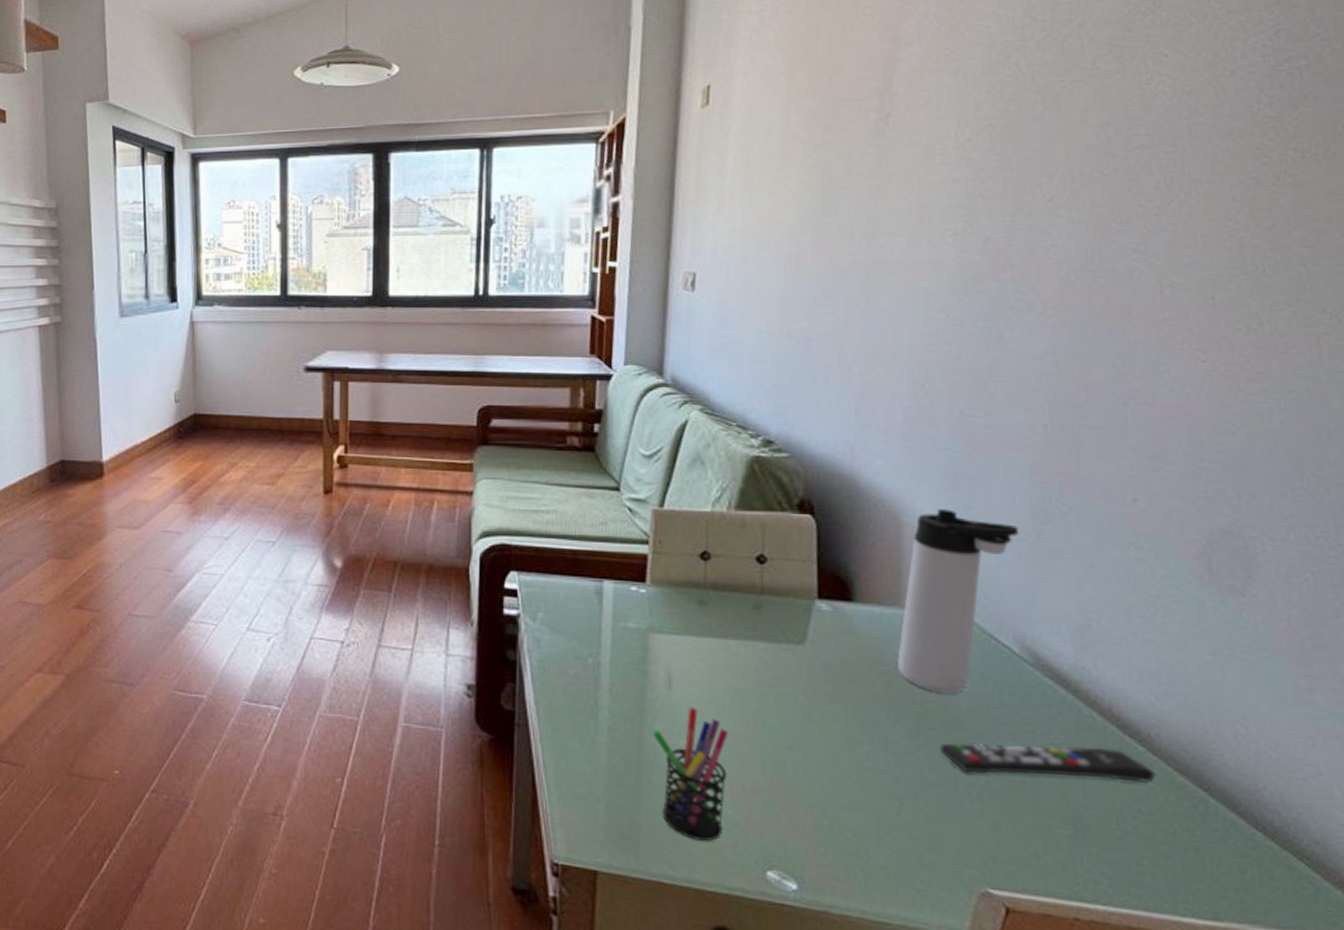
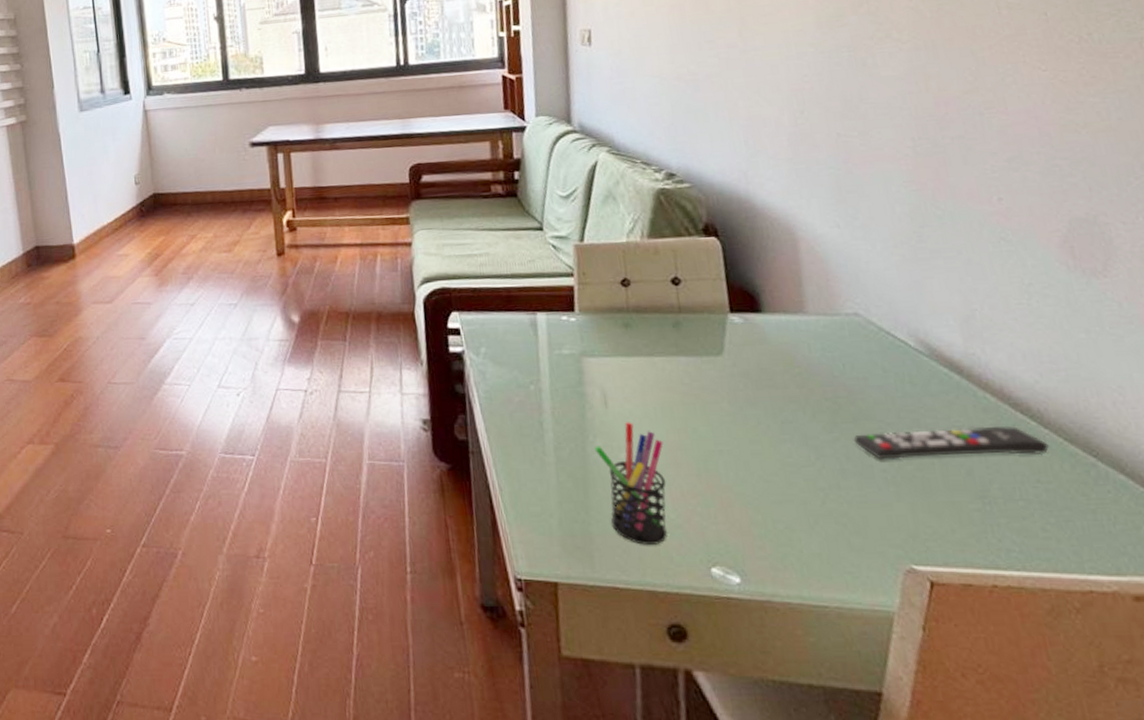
thermos bottle: present [898,509,1019,694] -> none [807,221,902,389]

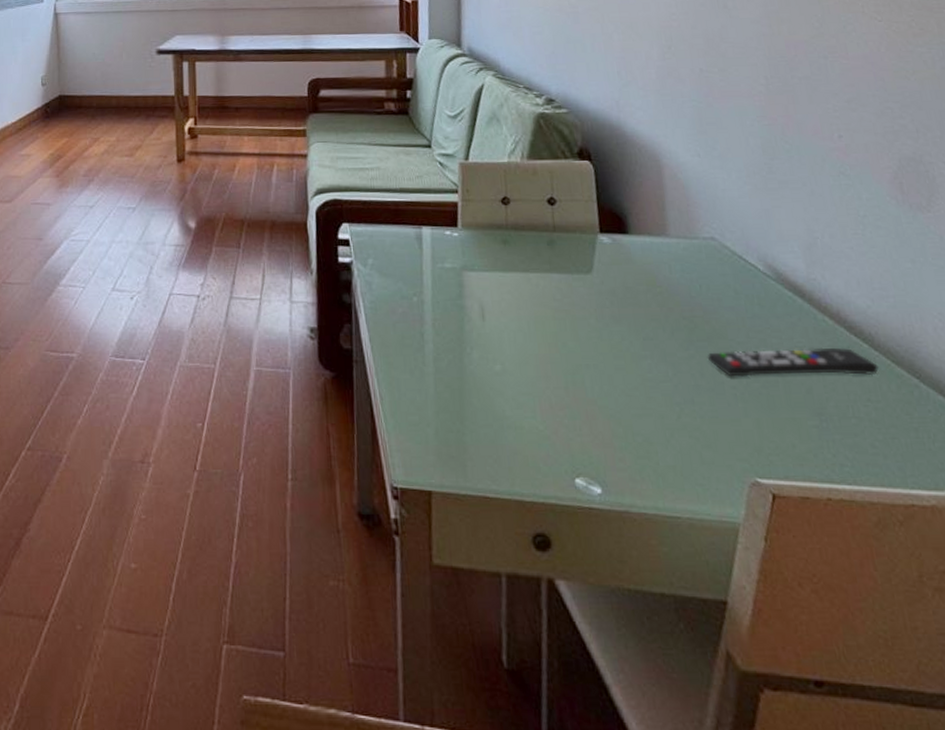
pen holder: present [594,422,667,545] -> none [471,335,537,455]

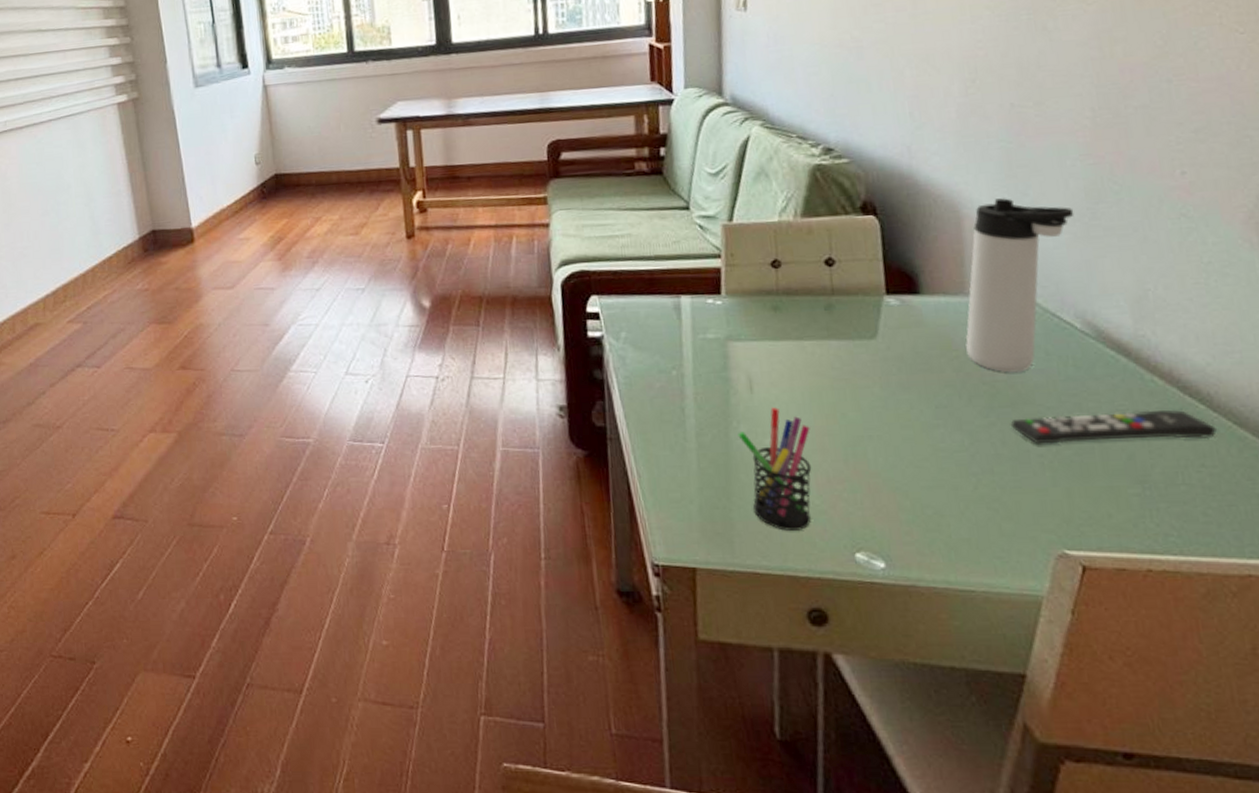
pen holder: none [471,335,537,455] -> present [738,407,812,531]
thermos bottle: none [668,151,755,309] -> present [965,198,1075,373]

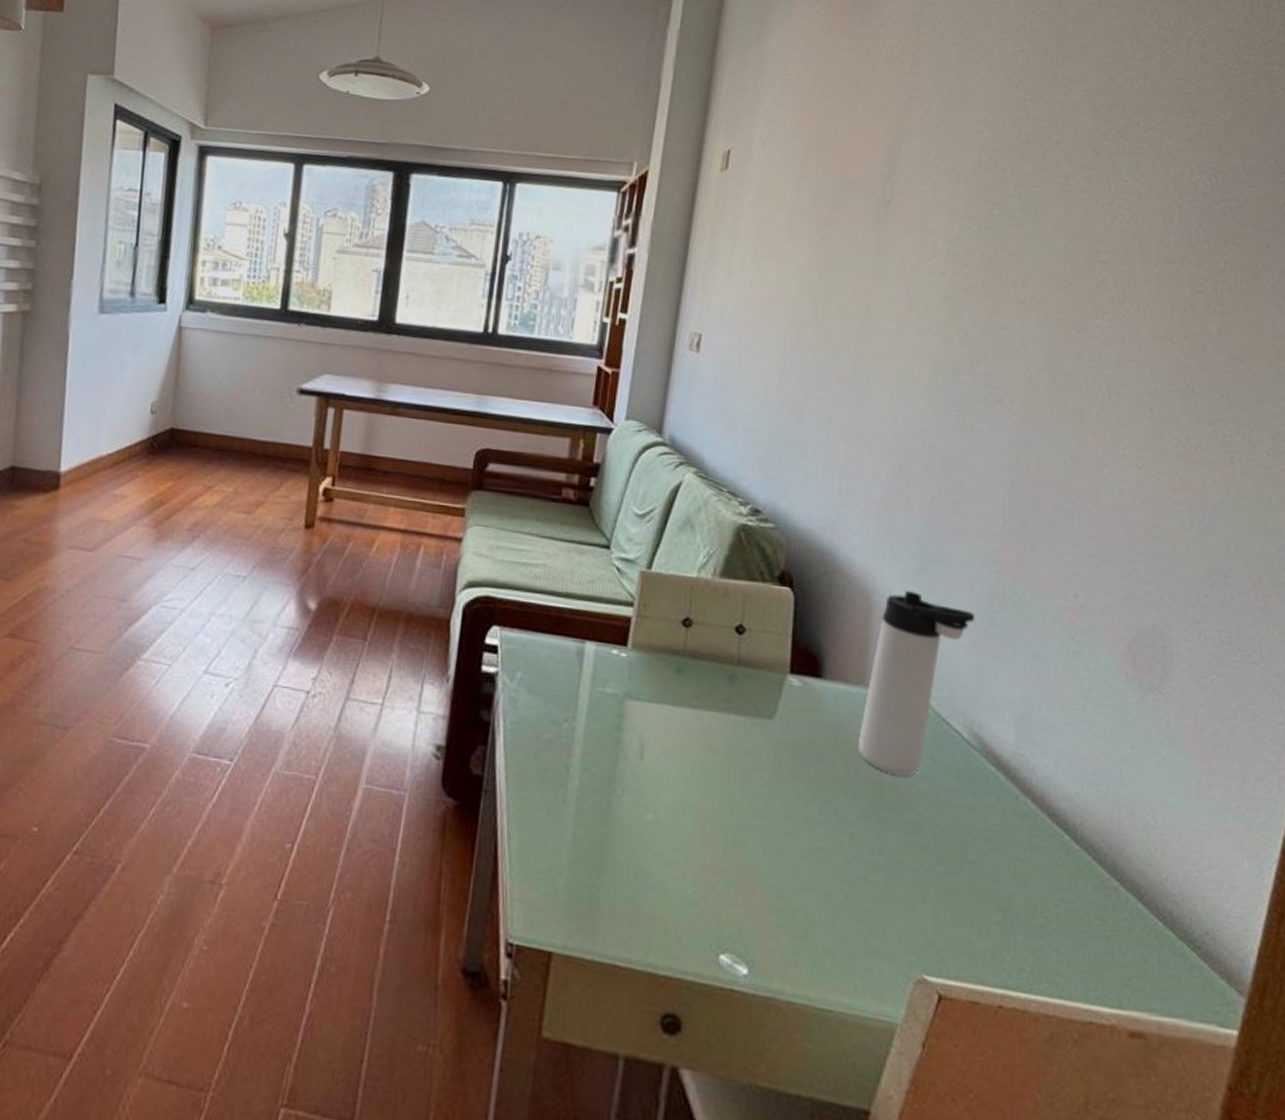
pen holder: present [738,407,812,531] -> none [620,779,695,922]
remote control: present [1010,410,1217,445] -> none [889,825,1077,873]

